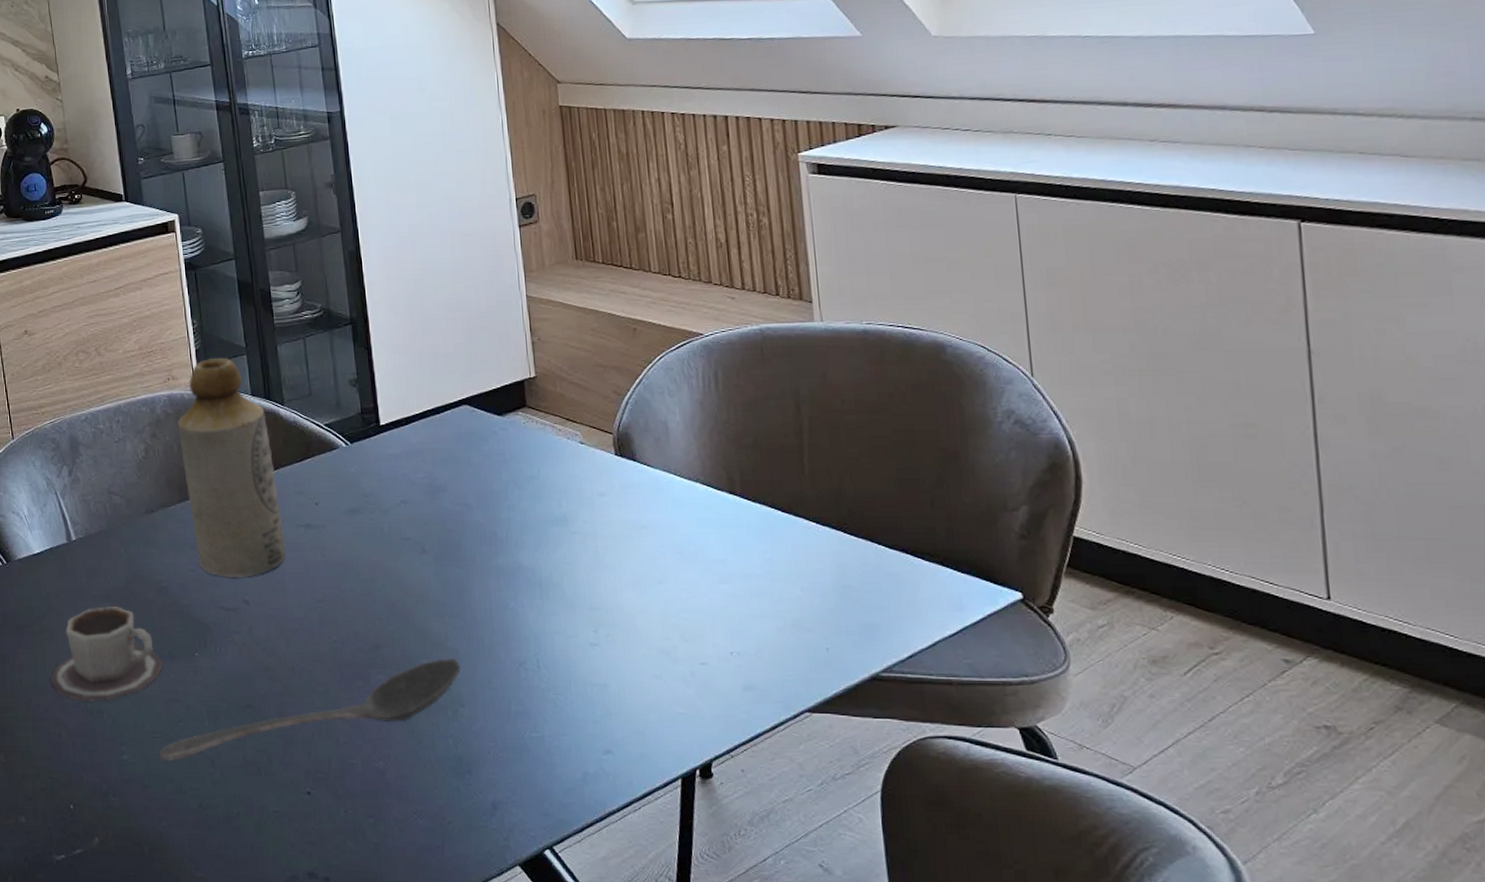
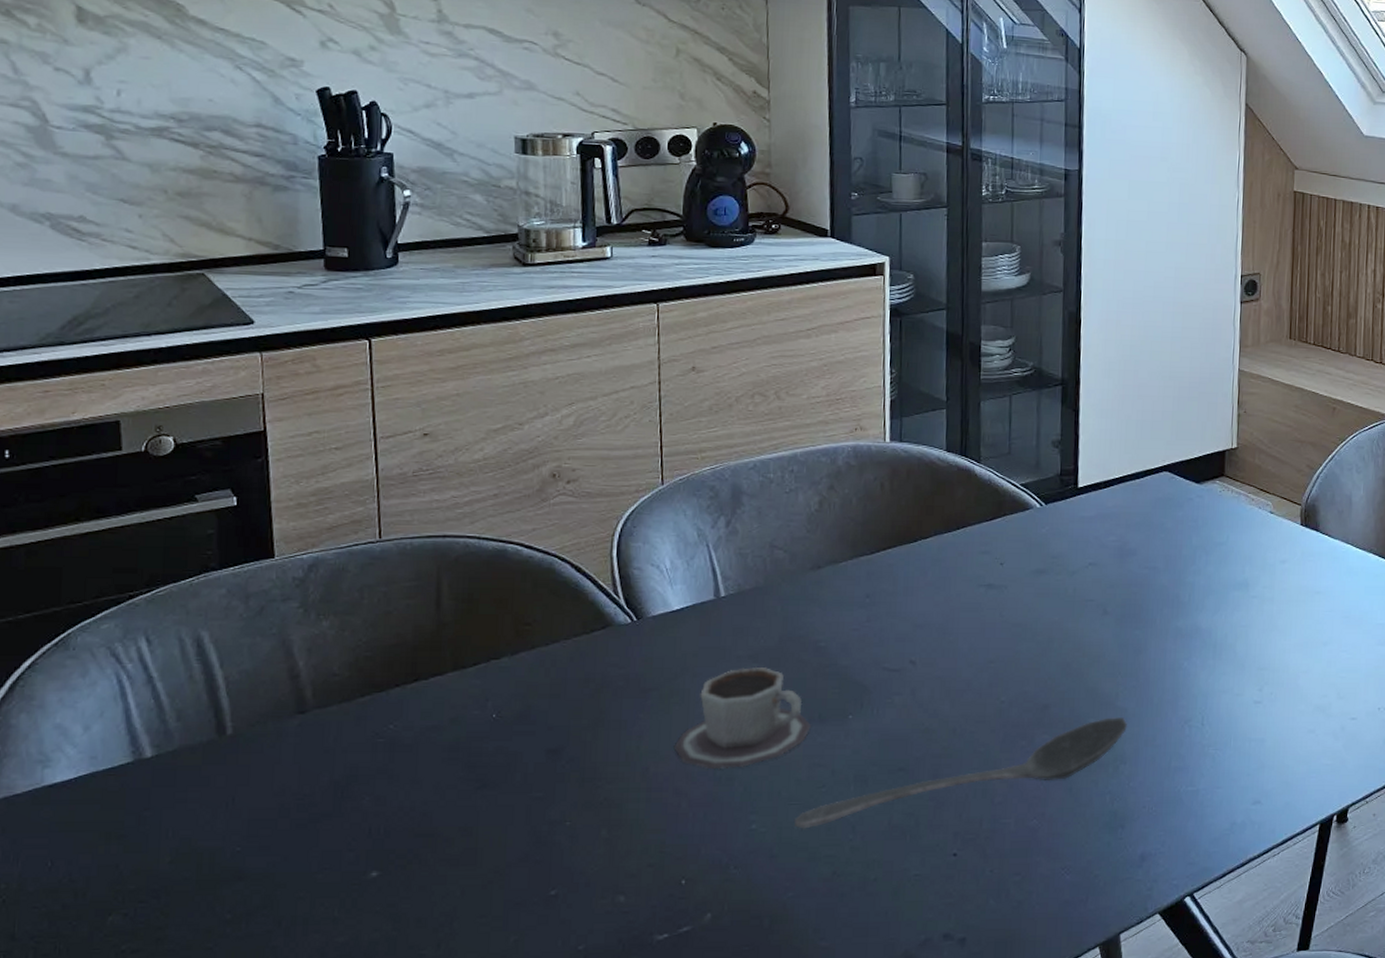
bottle: present [178,357,286,578] -> none [860,409,964,638]

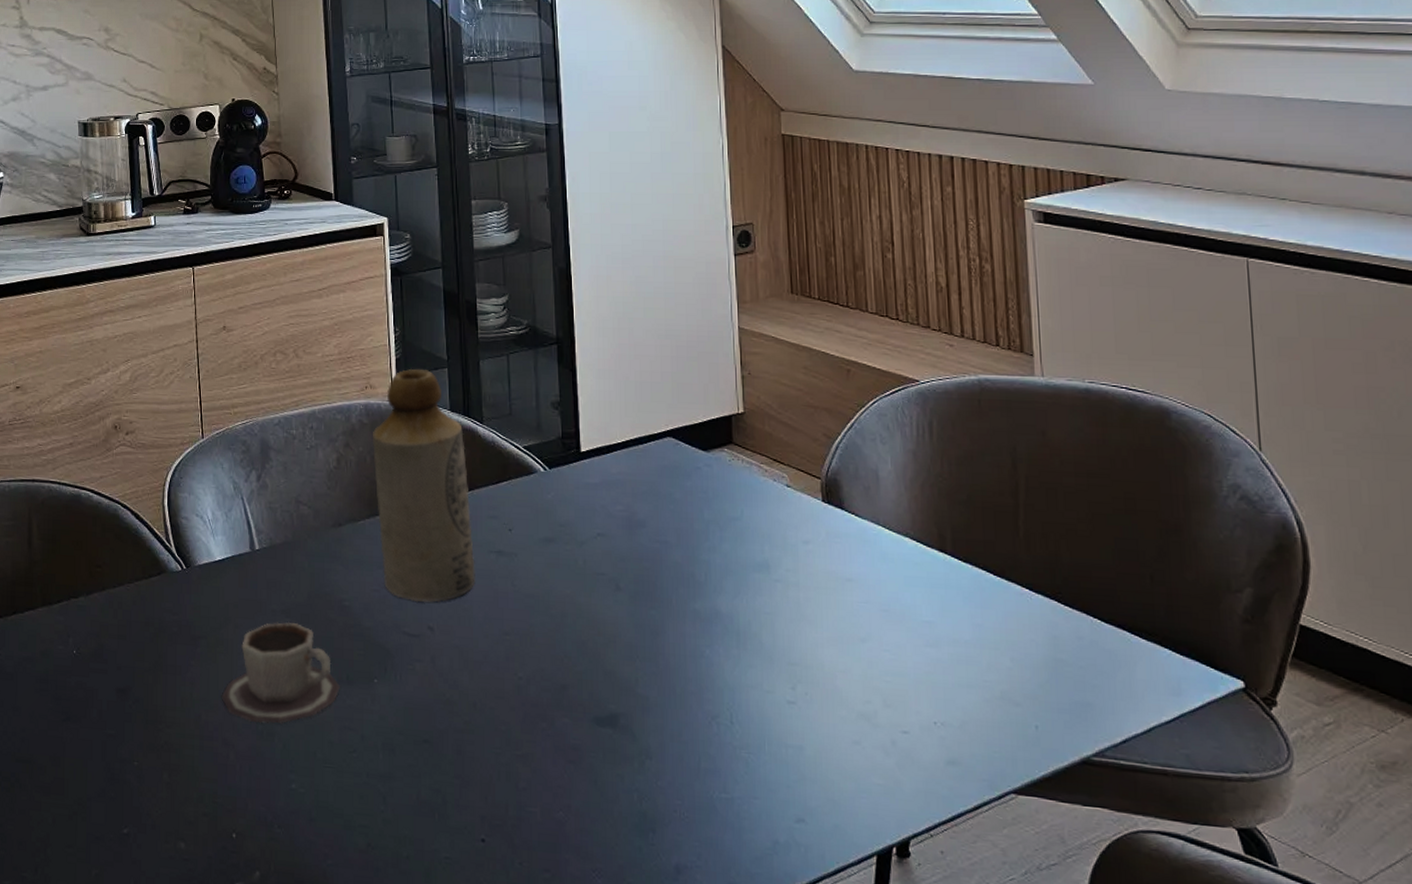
stirrer: present [793,716,1128,829] -> none [329,705,651,795]
bottle: none [860,409,964,638] -> present [373,368,475,603]

